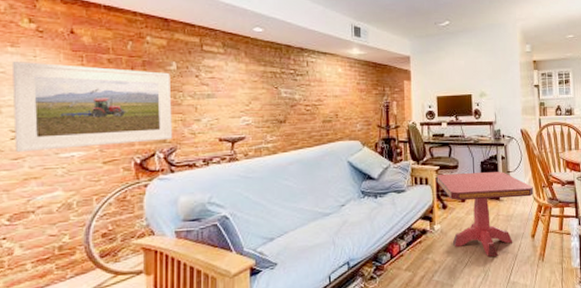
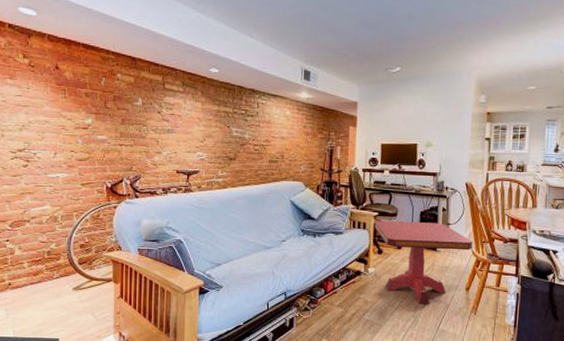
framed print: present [11,62,173,153] -> none [10,92,138,171]

